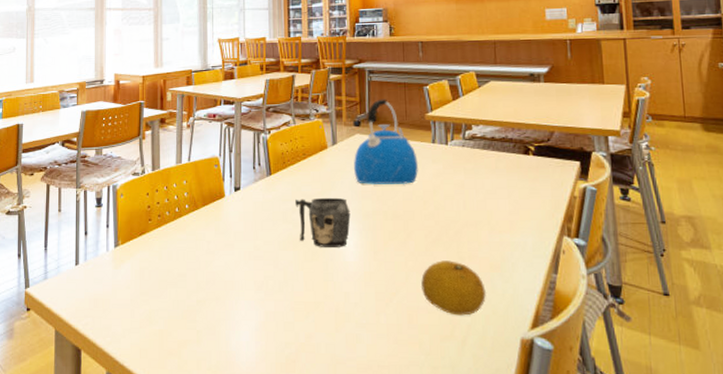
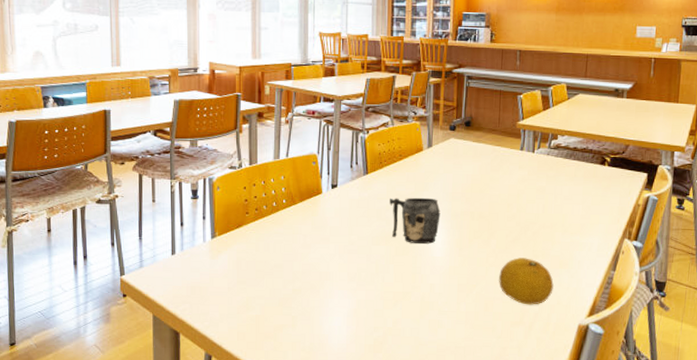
kettle: present [354,99,418,185] -> none [447,105,506,189]

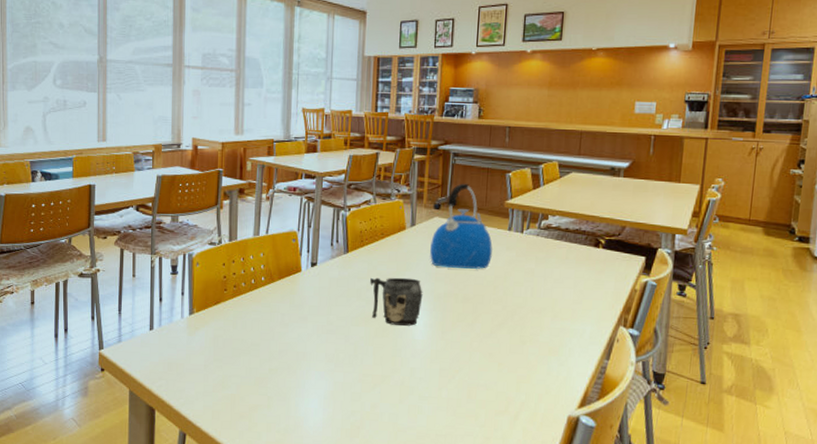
kettle: none [447,105,506,189] -> present [430,183,493,270]
fruit: present [499,257,554,305] -> none [483,343,542,394]

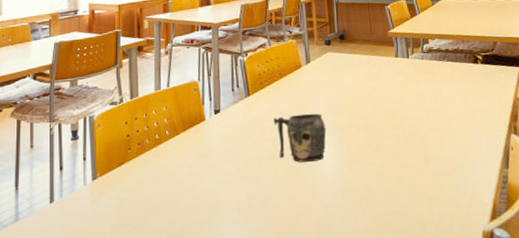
kettle: present [430,183,493,270] -> none [326,19,385,99]

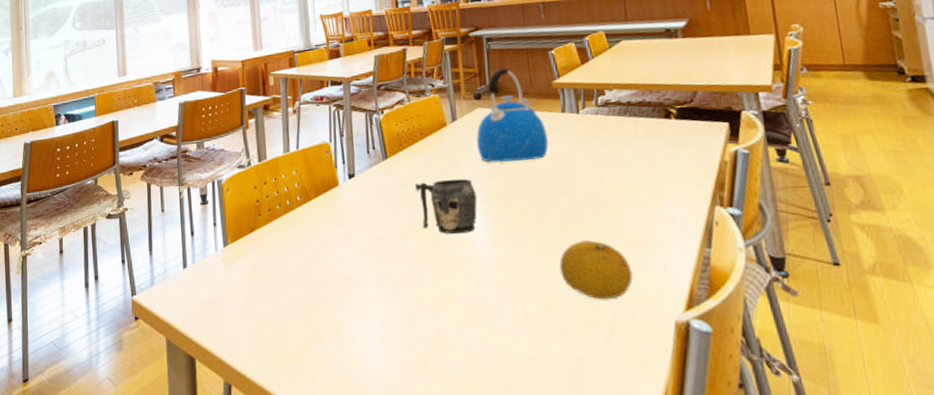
kettle: none [326,19,385,99] -> present [476,68,549,162]
fruit: none [393,165,451,216] -> present [559,240,633,300]

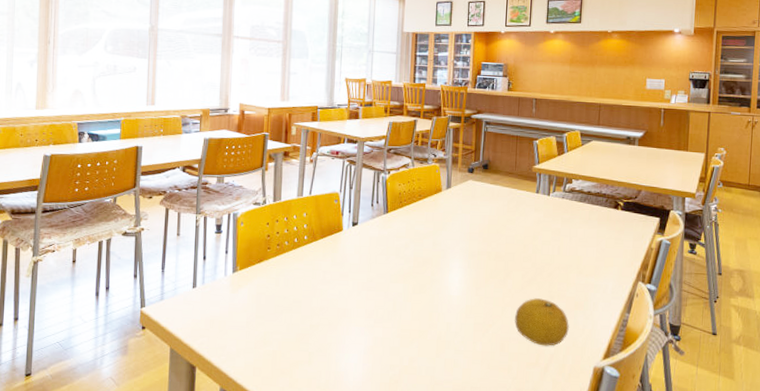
mug: present [415,178,477,234] -> none [408,236,458,282]
kettle: present [476,68,549,162] -> none [464,149,522,230]

